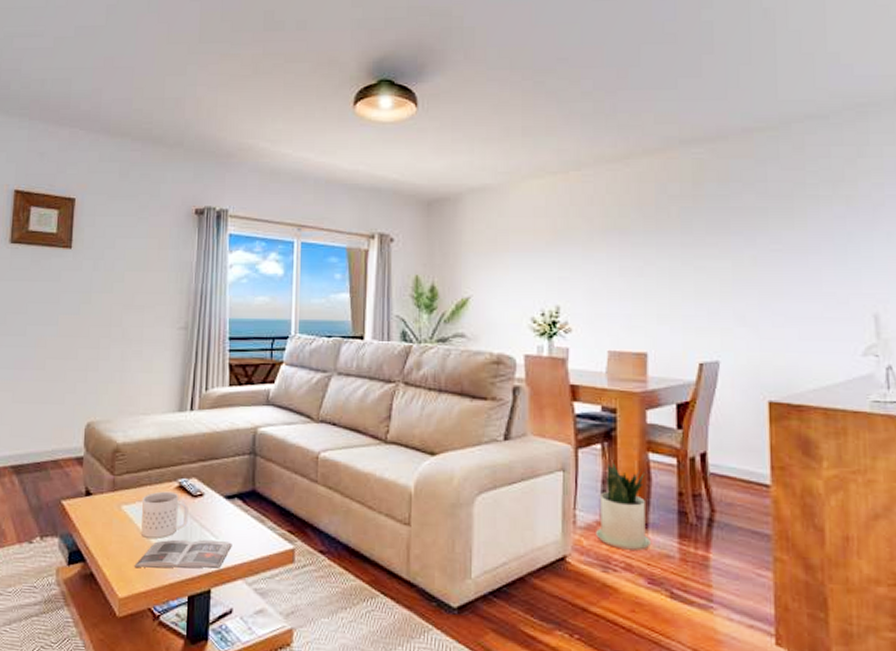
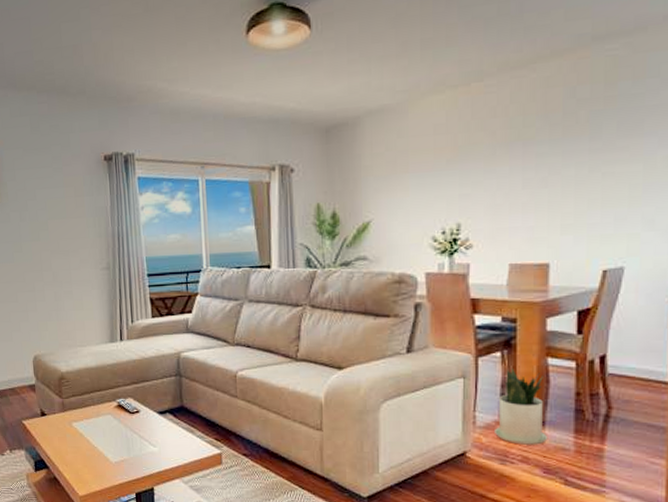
magazine: present [134,539,232,568] -> none [89,448,168,472]
mug: present [141,491,188,538] -> none [88,410,129,448]

